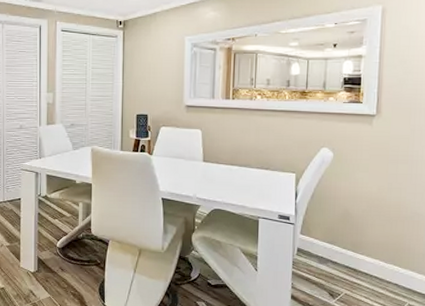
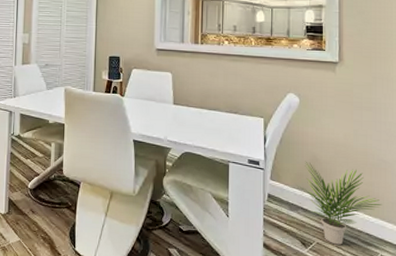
potted plant: none [327,216,412,295] -> present [297,162,382,245]

